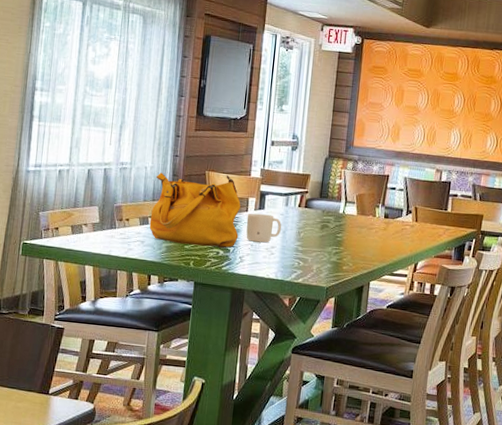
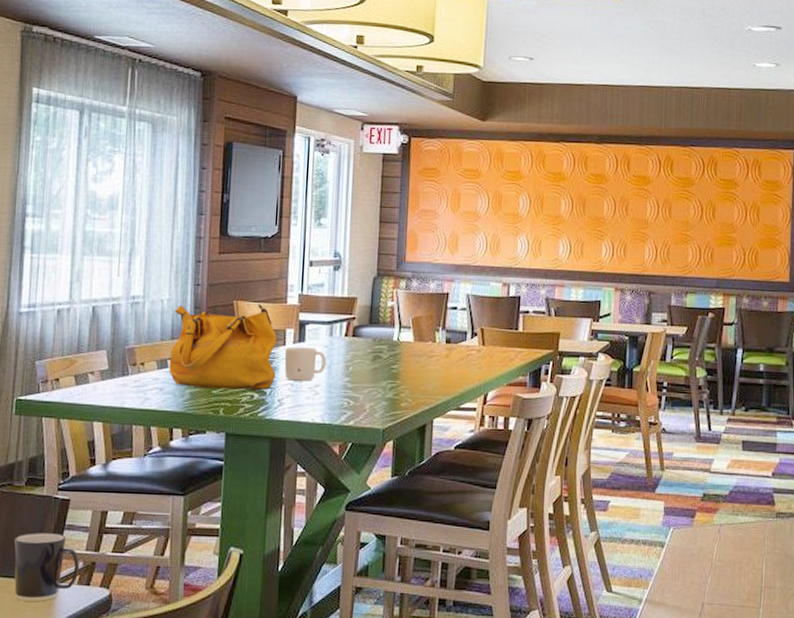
mug: none [17,353,71,410] -> present [13,533,80,603]

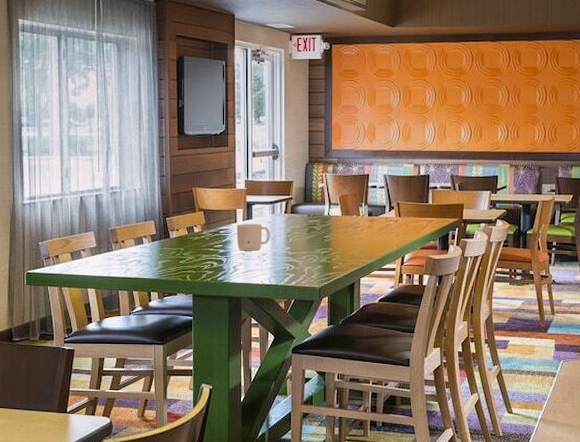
mug: present [13,533,80,603] -> none [33,376,86,429]
handbag: present [169,304,277,391] -> none [144,190,230,260]

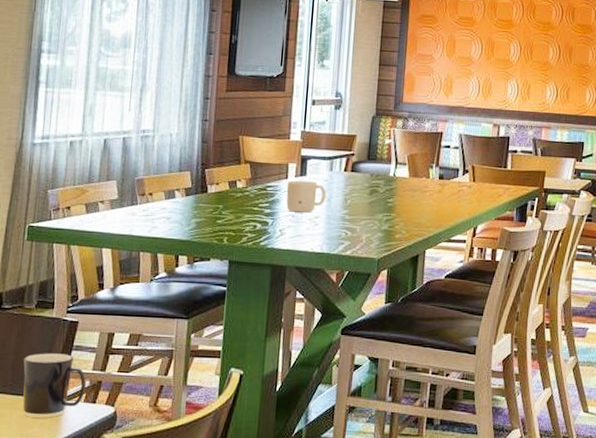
mug: none [33,376,86,429] -> present [22,353,87,419]

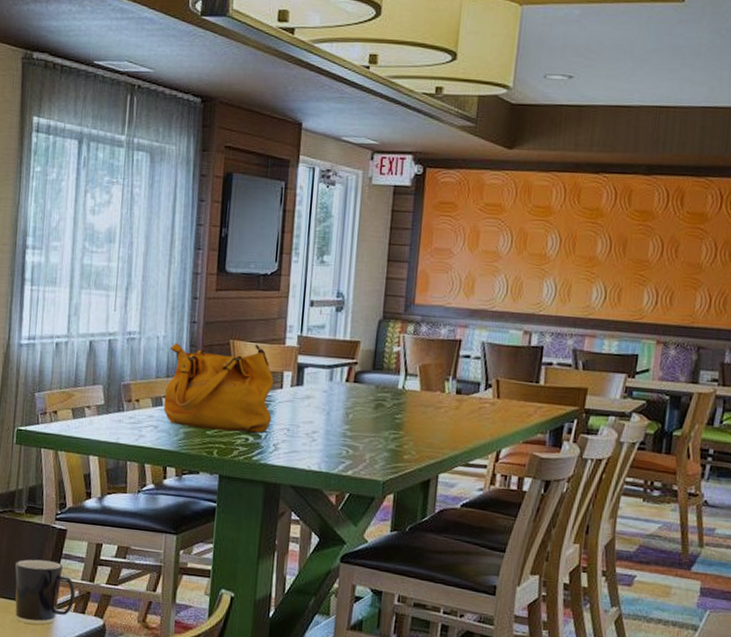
handbag: none [176,139,280,221] -> present [163,343,274,434]
mug: present [286,180,326,213] -> none [281,390,325,427]

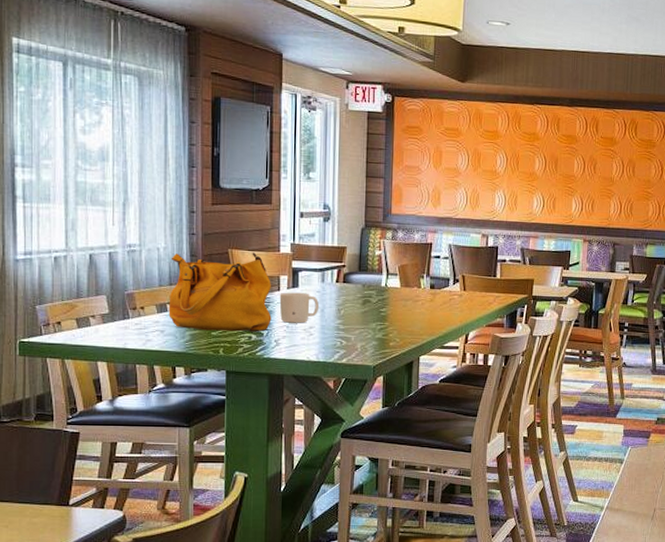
mug: present [14,559,76,625] -> none [27,463,93,525]
mug: none [281,390,325,427] -> present [279,292,319,323]

